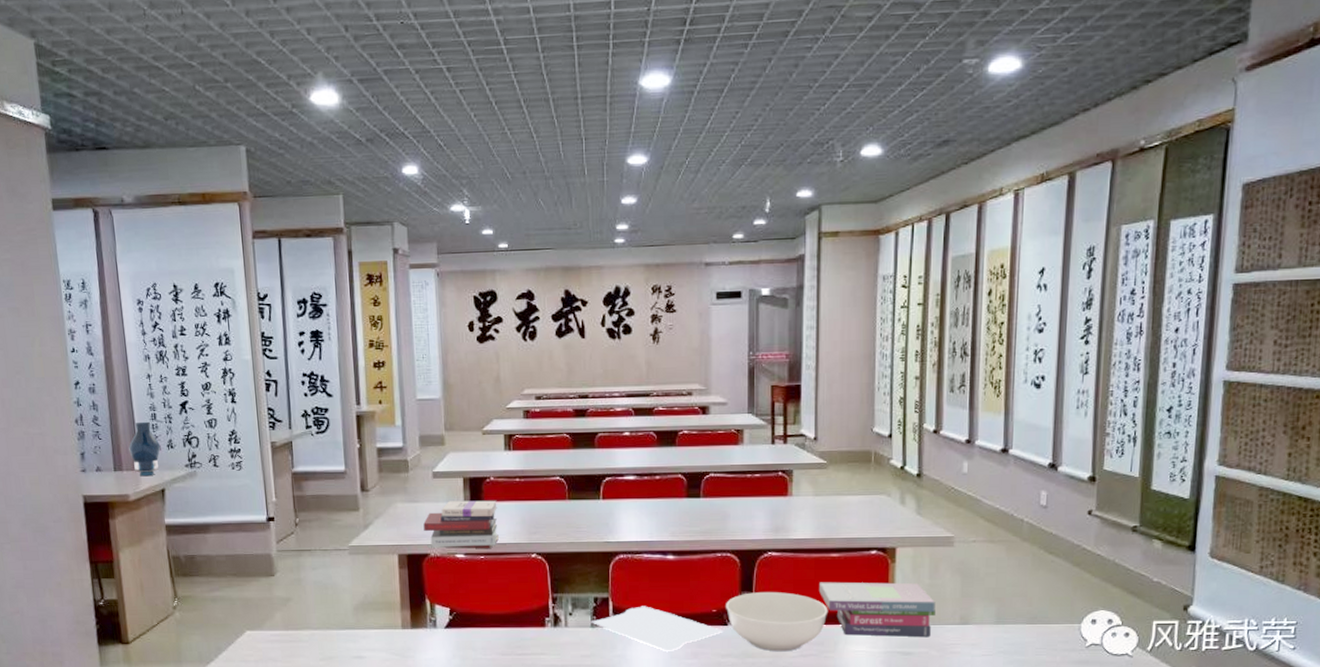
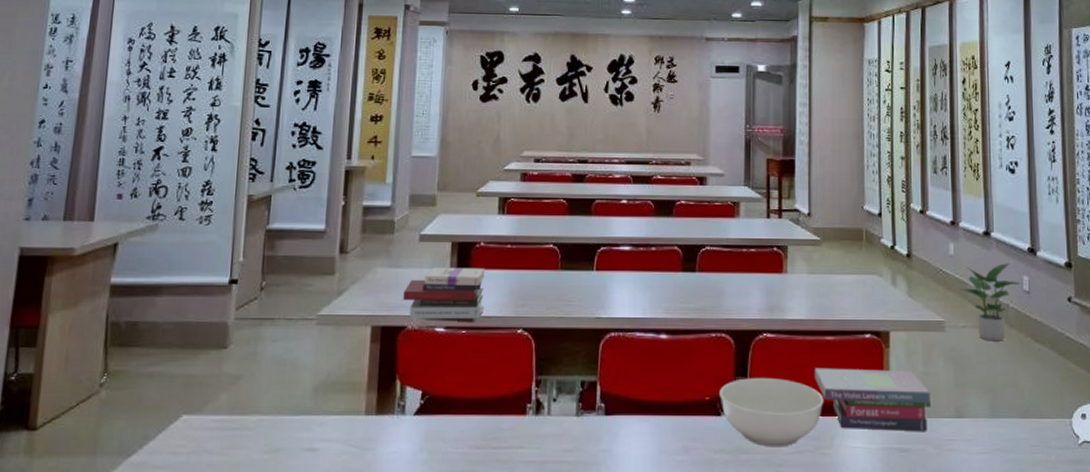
vase: present [129,421,161,477] -> none [85,166,123,228]
paper sheet: present [591,606,723,651] -> none [576,391,717,445]
potted plant: none [973,479,1039,554] -> present [961,263,1022,341]

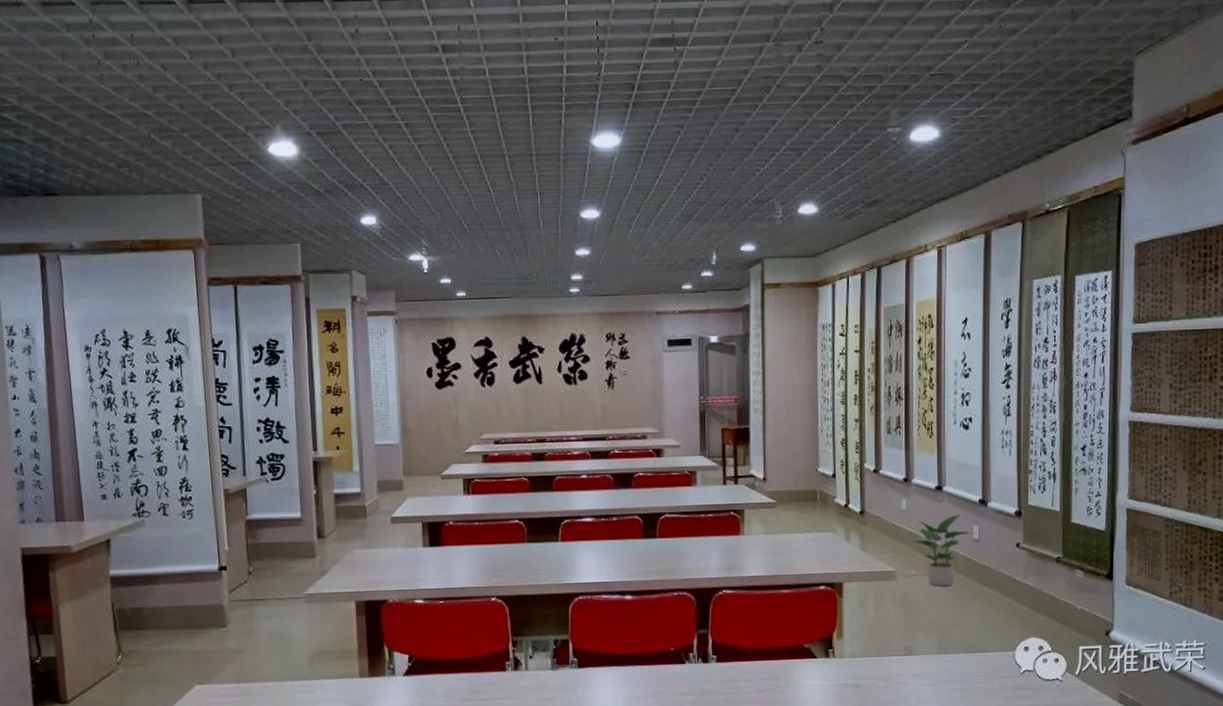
books: present [403,267,485,321] -> none [382,544,459,594]
bowl: present [720,378,824,447] -> none [683,629,781,688]
books: present [815,367,931,432] -> none [772,616,882,670]

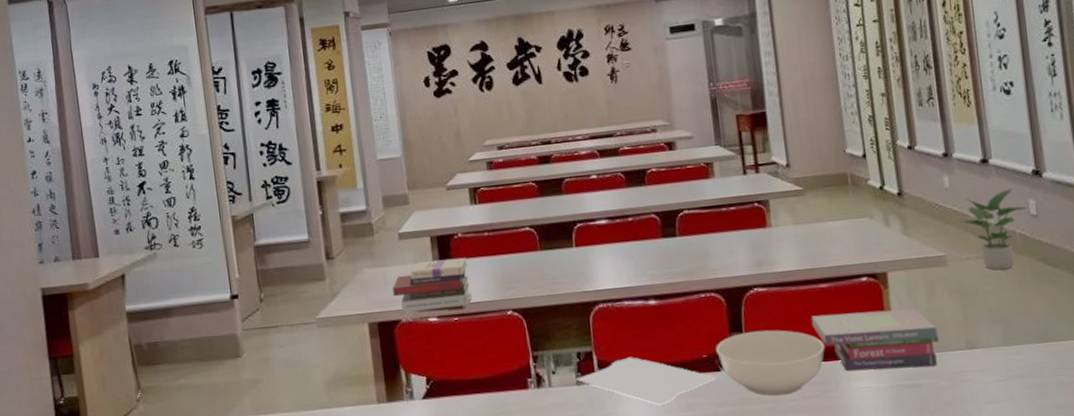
books: none [382,544,459,594] -> present [392,257,473,313]
paper sheet: none [551,646,682,691] -> present [575,357,717,405]
bowl: none [683,629,781,688] -> present [716,330,825,396]
books: none [772,616,882,670] -> present [812,308,939,371]

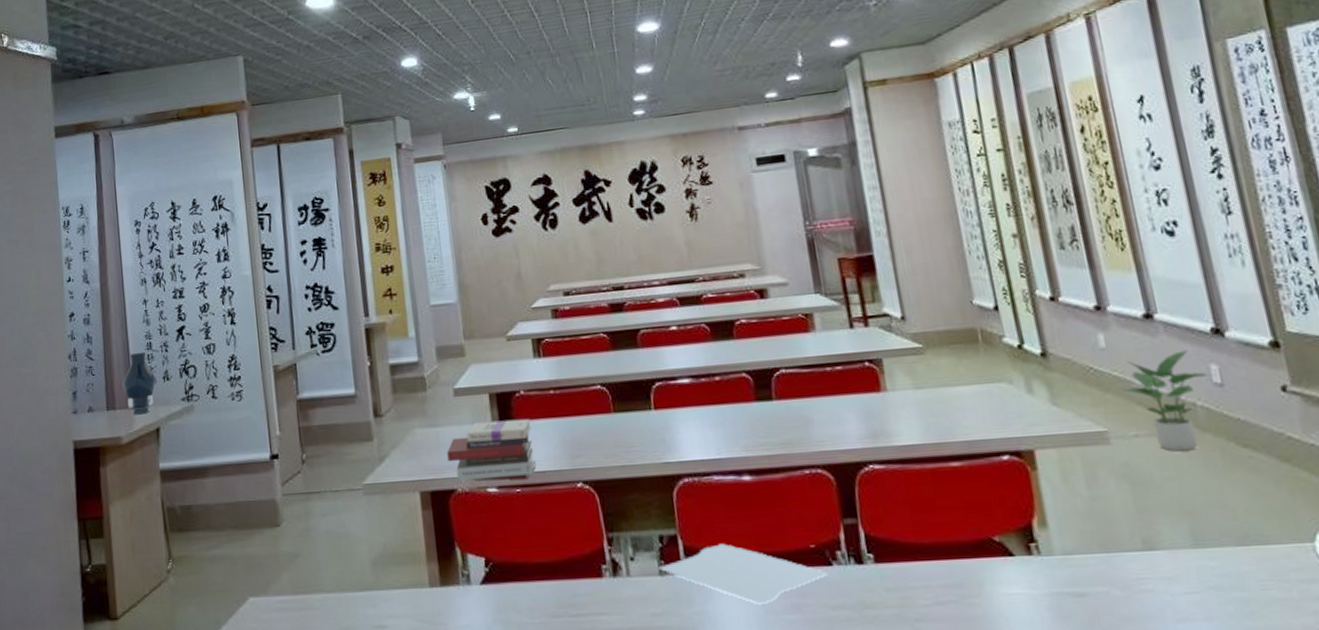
vase: none [87,205,120,263] -> present [123,351,156,415]
bowl: present [716,330,825,396] -> none [826,517,962,599]
books: present [812,308,939,371] -> none [942,496,1107,572]

